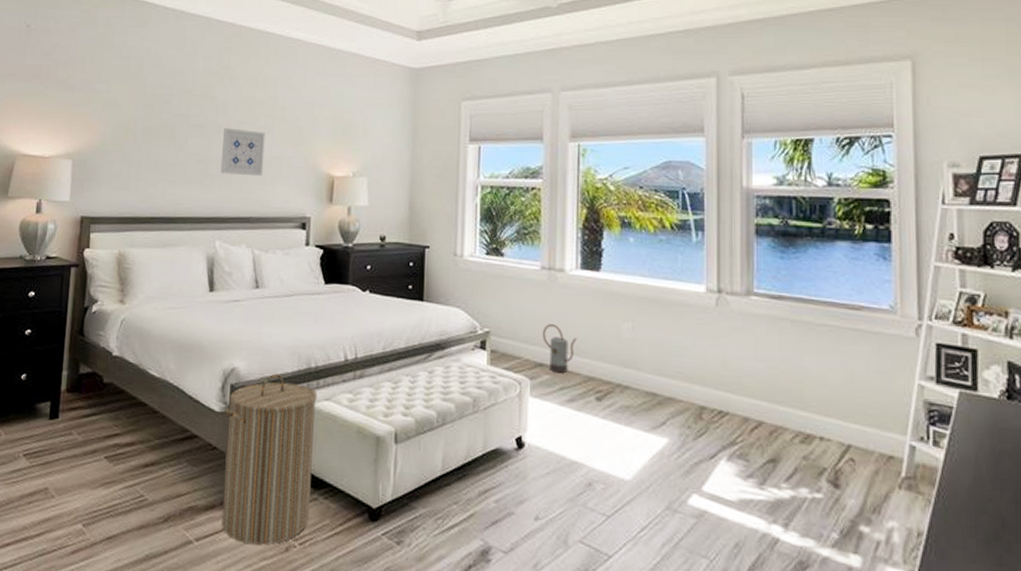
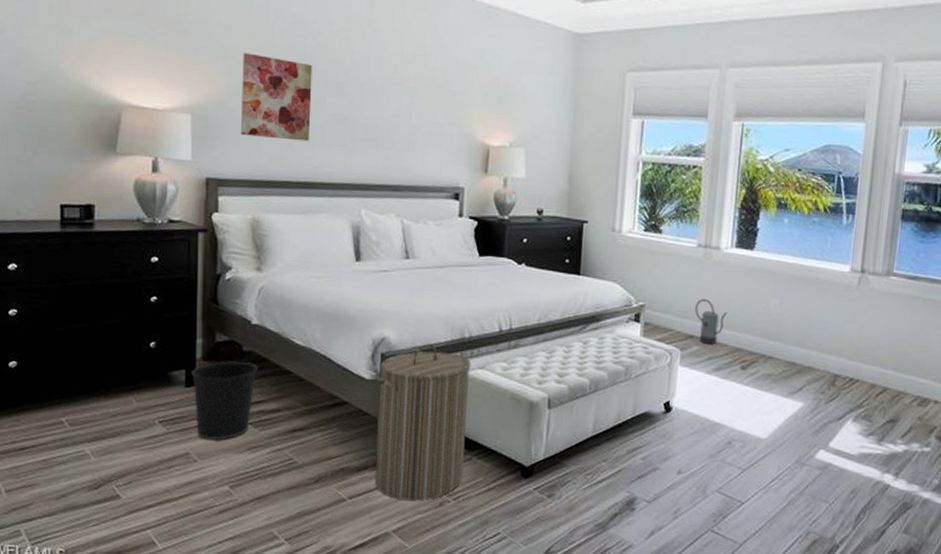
wastebasket: none [56,392,116,475] -> present [192,360,258,441]
wall art: none [113,103,177,180] -> present [241,52,313,142]
wall art: present [220,128,265,177] -> none [364,88,414,143]

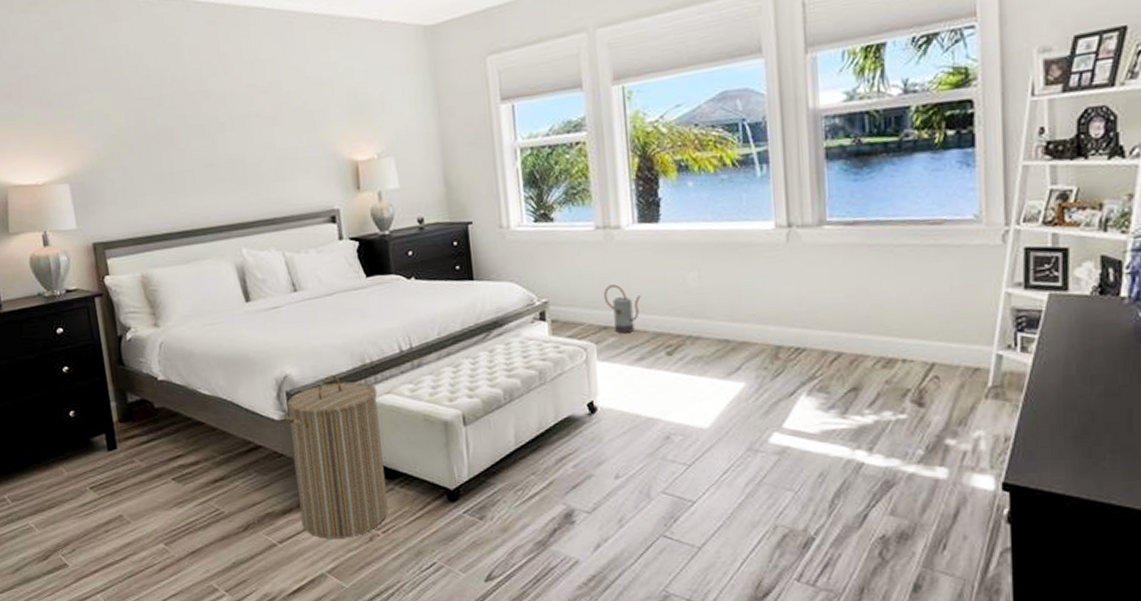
wastebasket: present [192,360,258,441] -> none [111,418,173,501]
wall art: present [241,52,313,142] -> none [106,112,181,196]

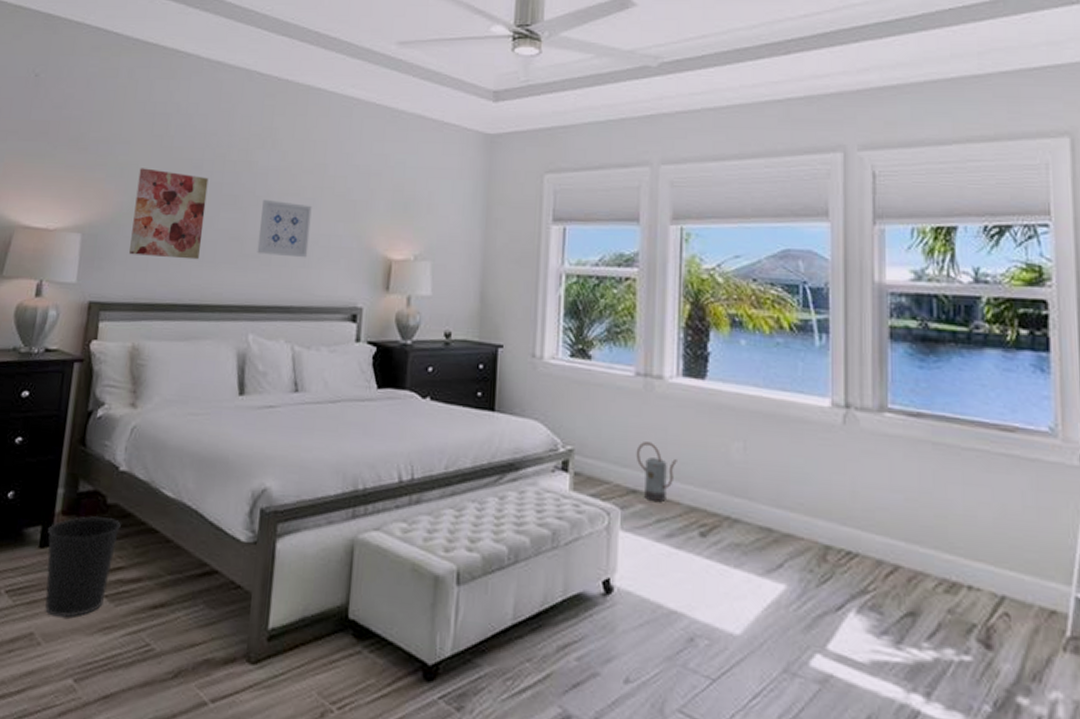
wall art: none [106,112,181,196] -> present [129,168,209,260]
wastebasket: none [111,418,173,501] -> present [45,515,121,618]
wall art: none [227,122,280,176] -> present [257,200,312,258]
laundry hamper: present [283,374,389,539] -> none [243,496,365,709]

